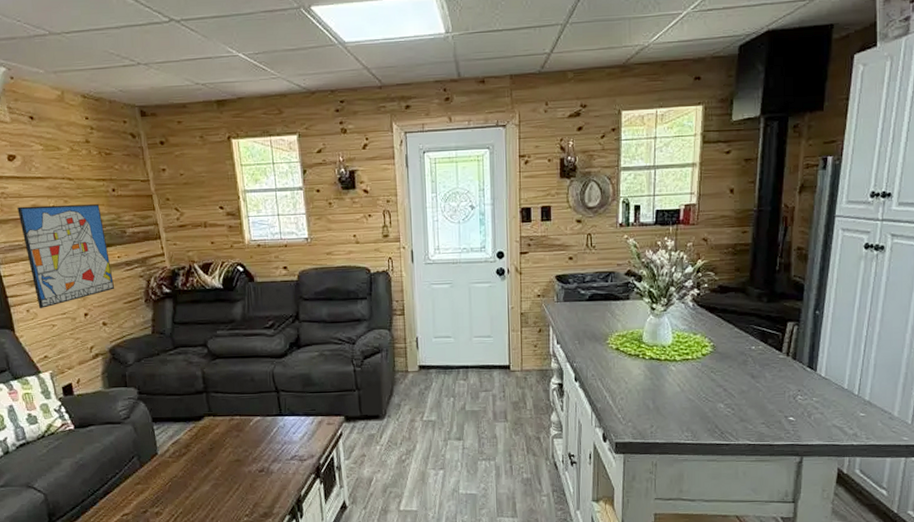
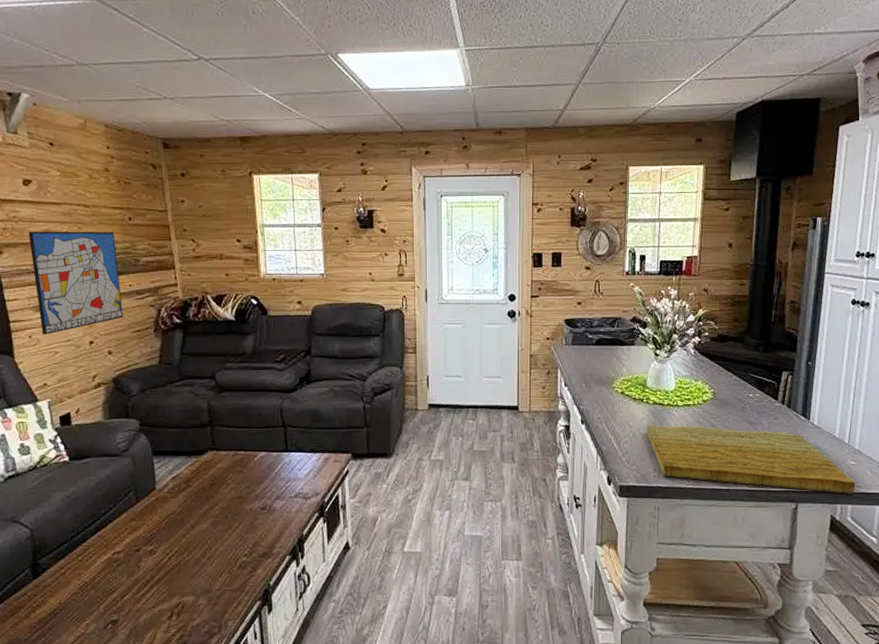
cutting board: none [643,380,866,446] -> present [647,424,856,494]

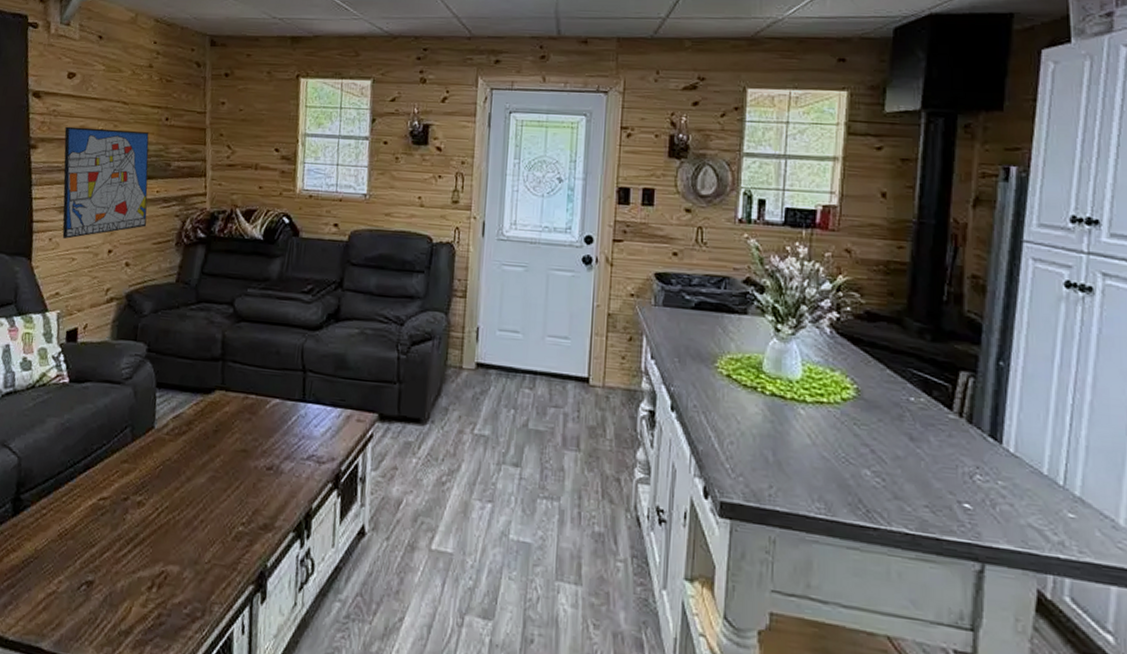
cutting board: present [647,424,856,494] -> none [761,422,1077,562]

